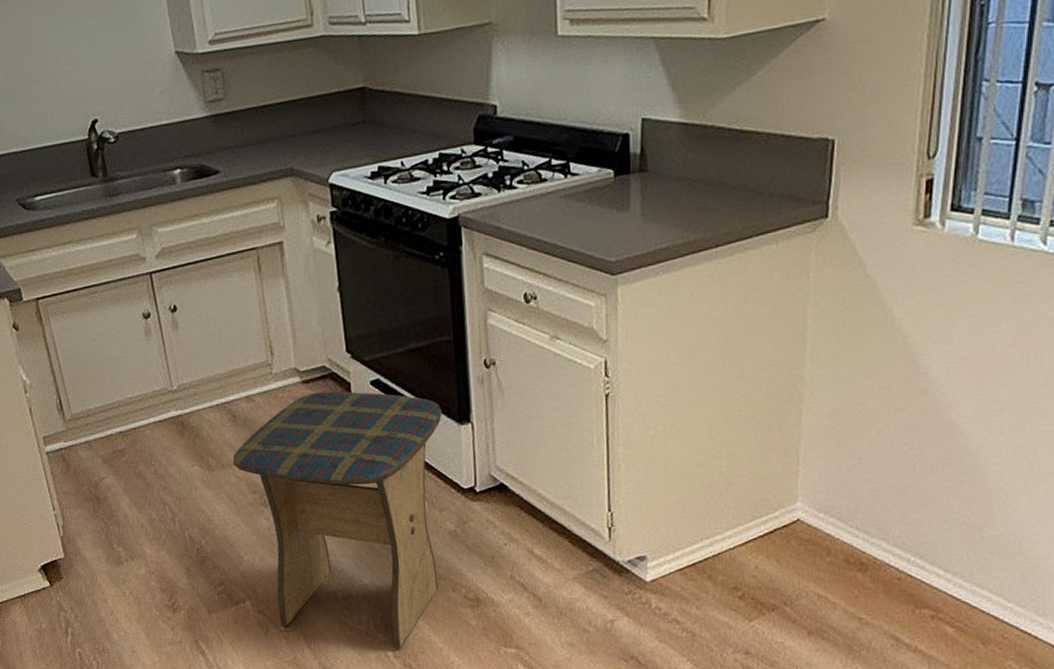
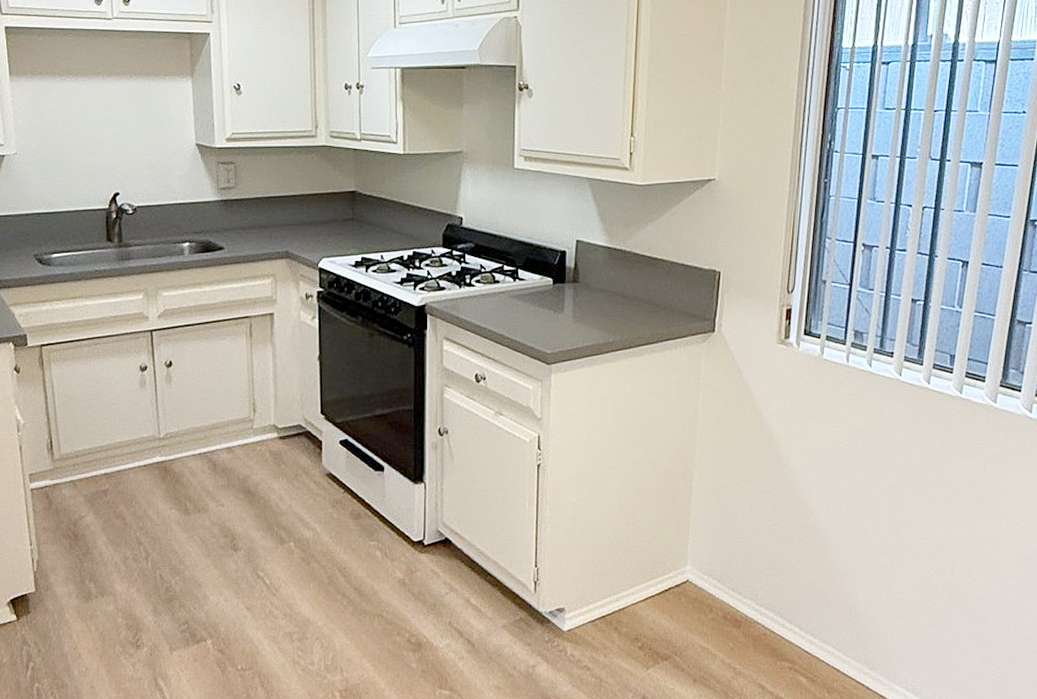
stool: present [232,391,443,649] -> none [208,447,400,689]

